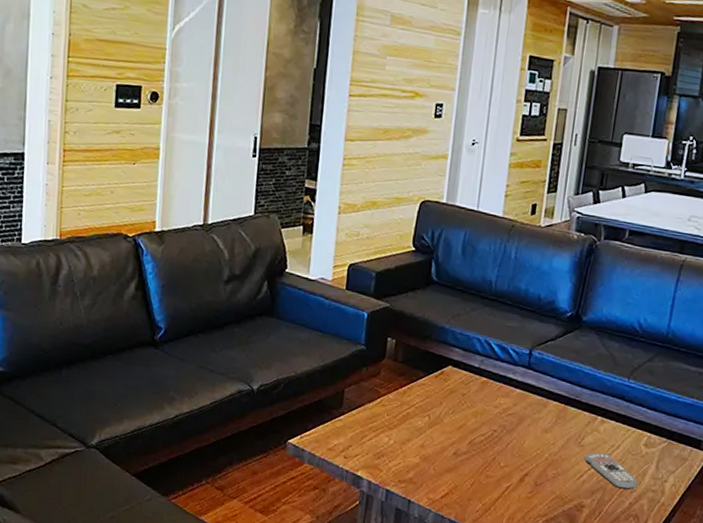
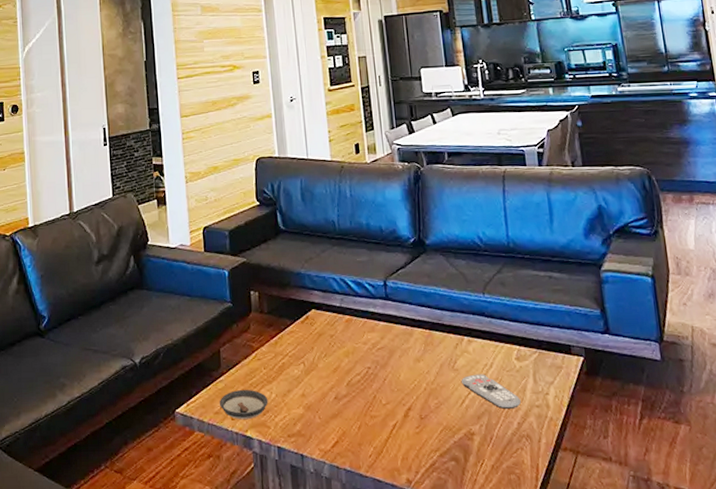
saucer: none [334,431,386,461] -> present [219,389,268,420]

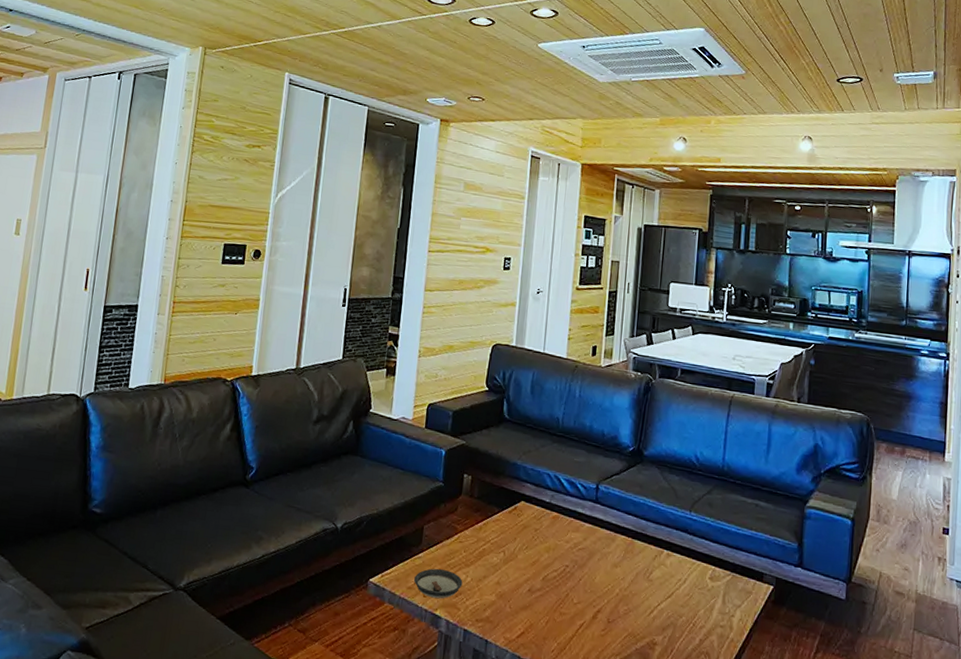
remote control: present [462,374,521,409] -> none [654,587,707,625]

